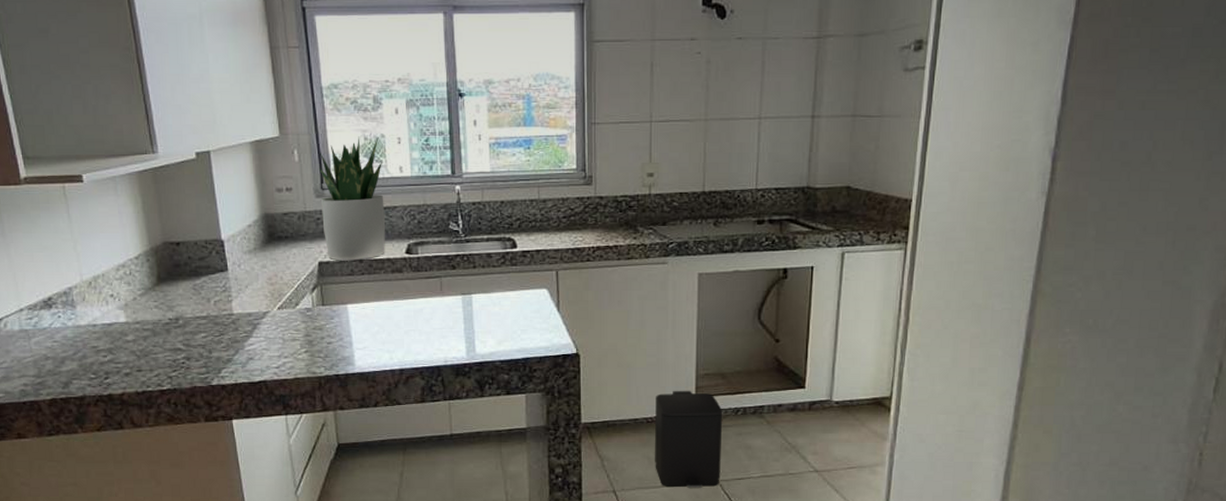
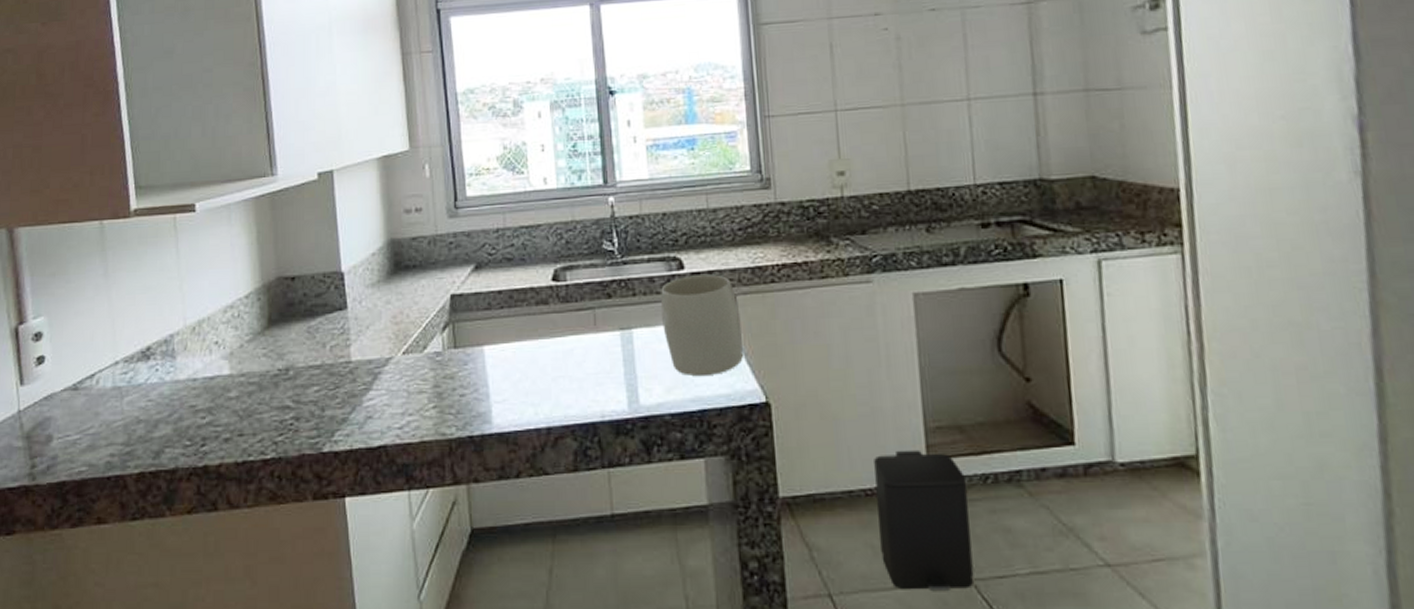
planter: present [319,136,386,261] -> none [453,145,529,293]
mug: none [496,253,560,332] -> present [660,274,743,376]

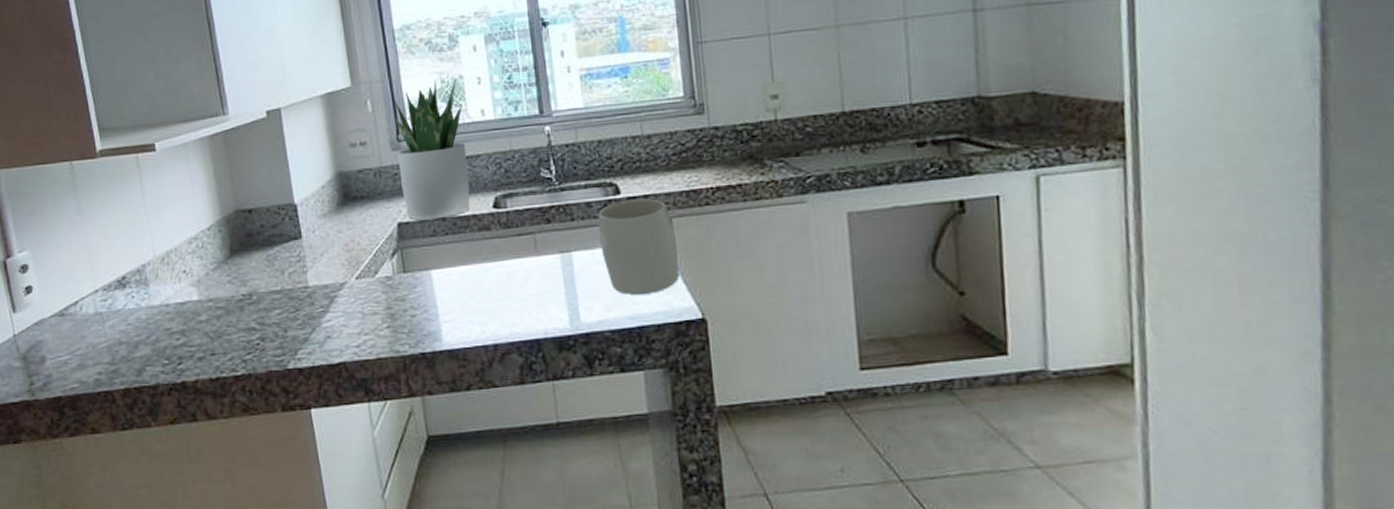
planter: none [453,145,529,293] -> present [393,79,470,221]
pedal bin: present [874,449,974,592] -> none [808,361,905,492]

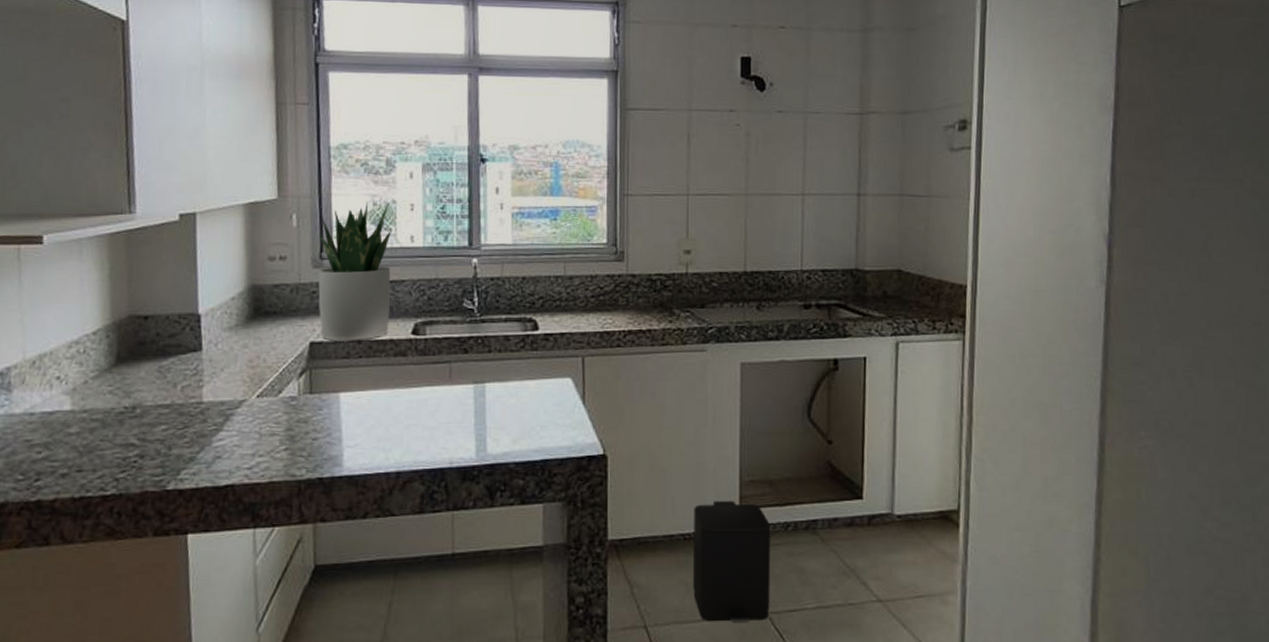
mug: present [598,198,679,295] -> none [513,336,587,428]
pedal bin: none [808,361,905,492] -> present [693,500,771,624]

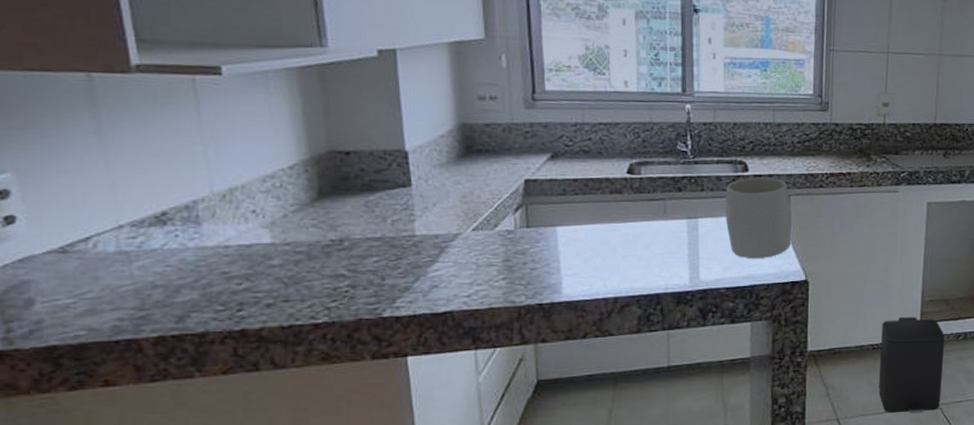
planter: present [318,201,391,342] -> none [530,45,606,180]
mug: none [513,336,587,428] -> present [724,177,792,258]

